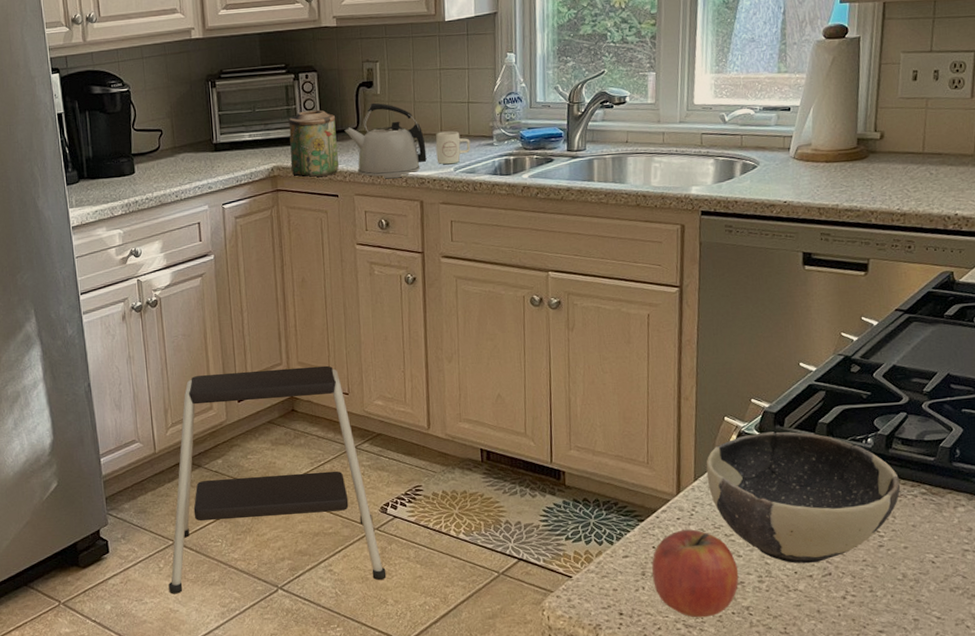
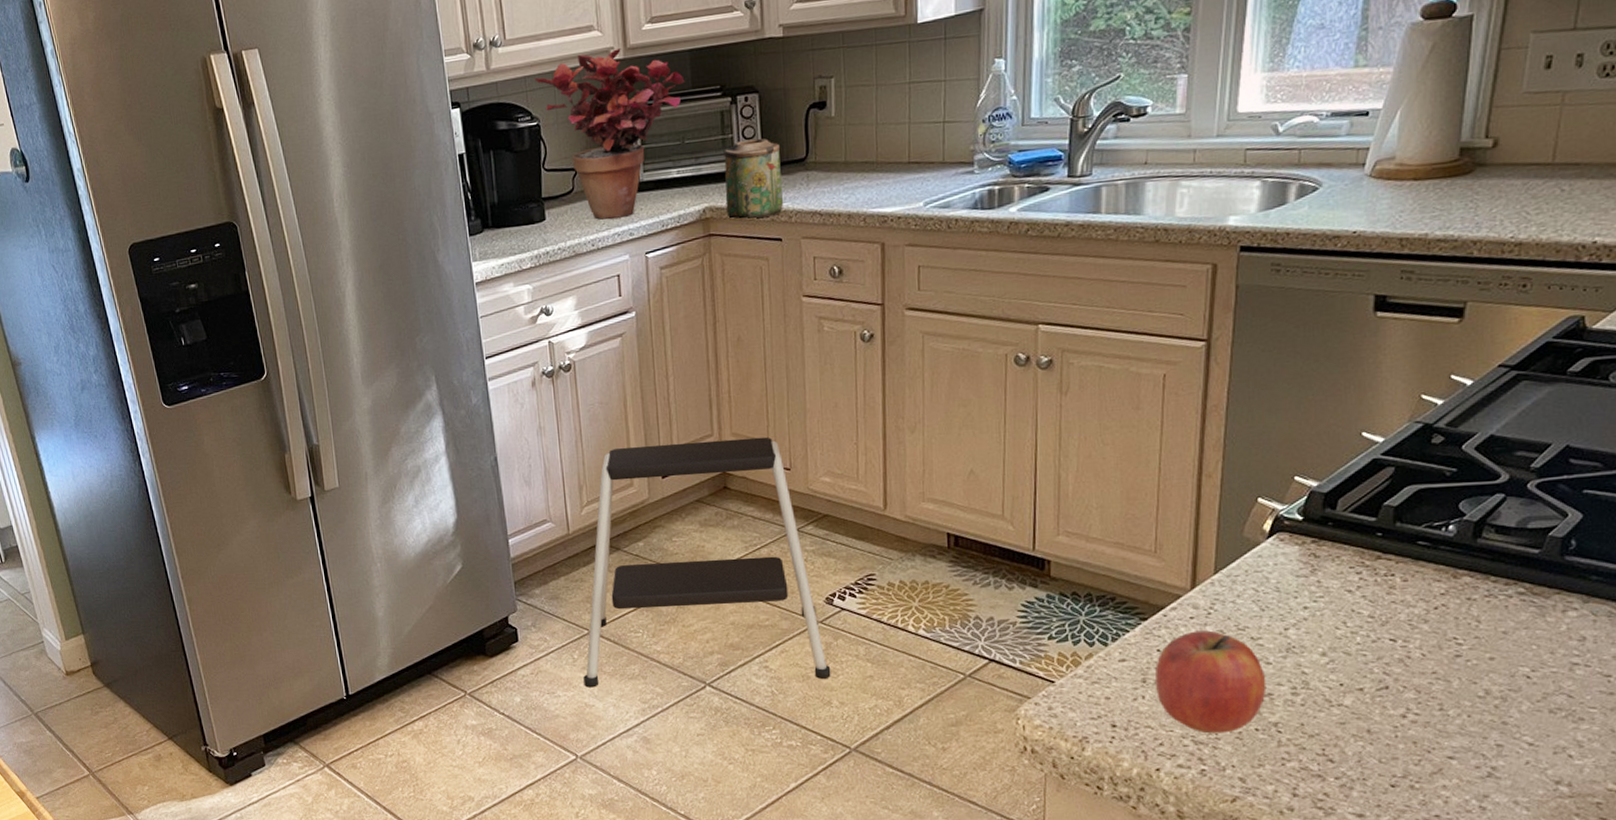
potted plant: none [125,29,255,174] -> present [534,48,685,220]
kettle: present [344,102,427,179] -> none [790,127,891,218]
mug: present [435,130,471,165] -> none [901,157,946,199]
bowl: present [706,431,901,564] -> none [1230,516,1490,675]

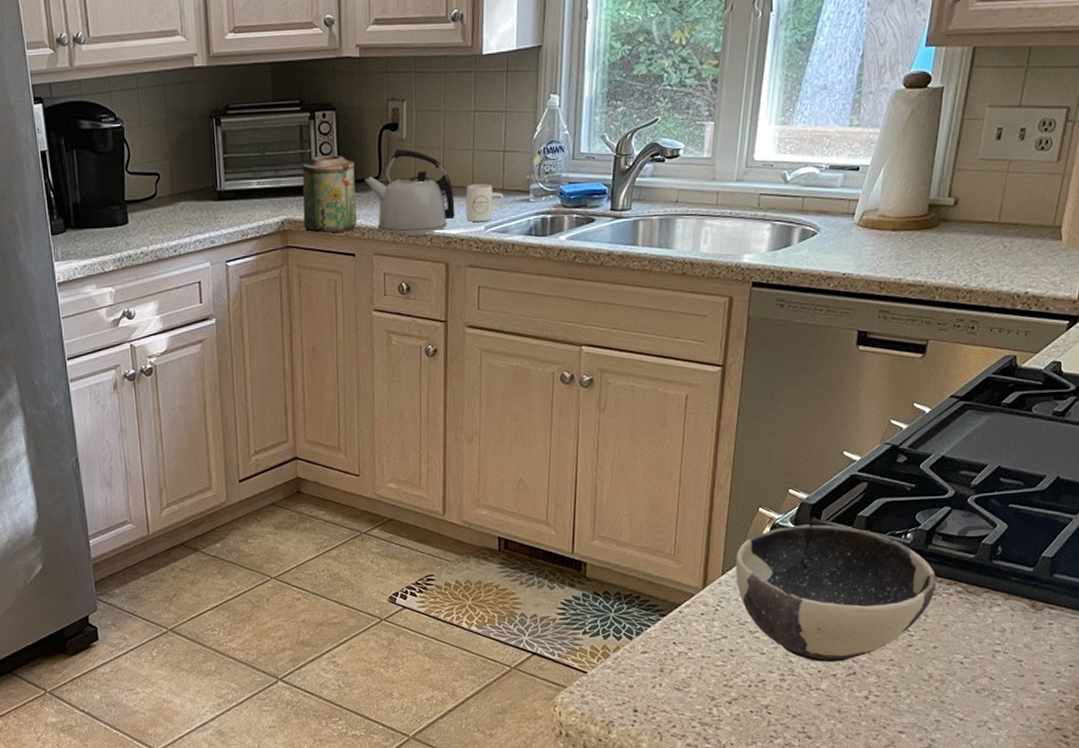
potted plant: present [534,48,685,220] -> none [118,56,266,226]
step stool: present [583,436,831,688] -> none [162,444,393,684]
kettle: none [790,127,891,218] -> present [364,148,455,237]
mug: none [901,157,946,199] -> present [465,183,504,223]
fruit: present [1154,630,1267,734] -> none [670,625,760,716]
bowl: none [1230,516,1490,675] -> present [735,524,937,663]

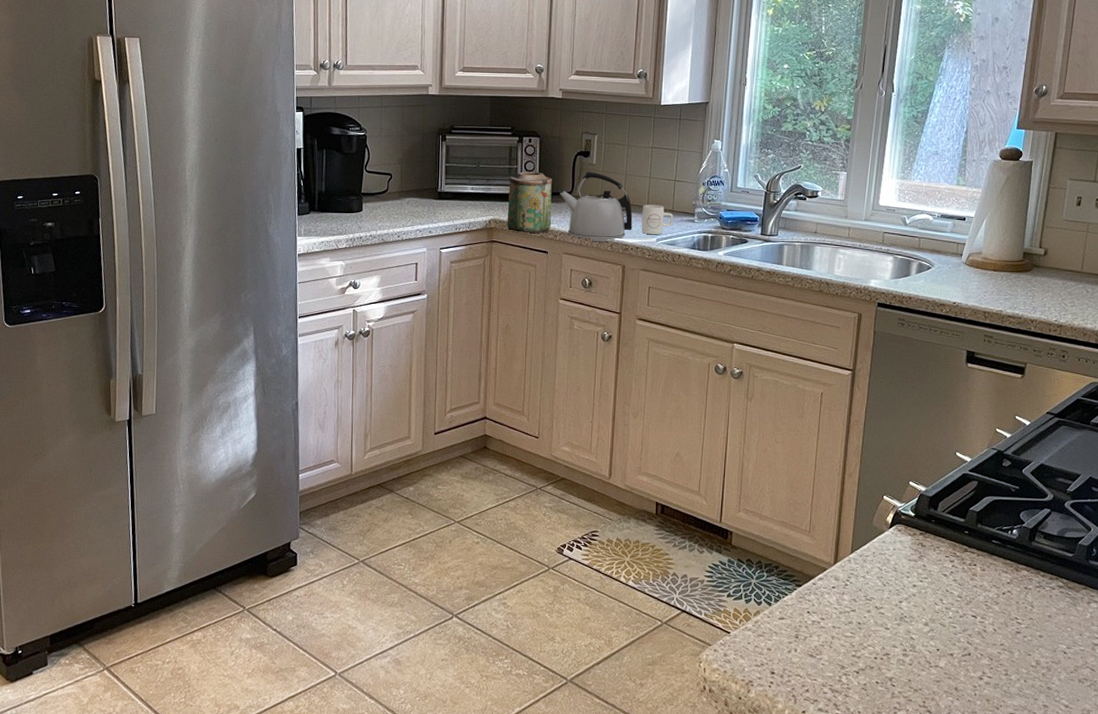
bowl: present [735,524,937,663] -> none [863,514,1040,643]

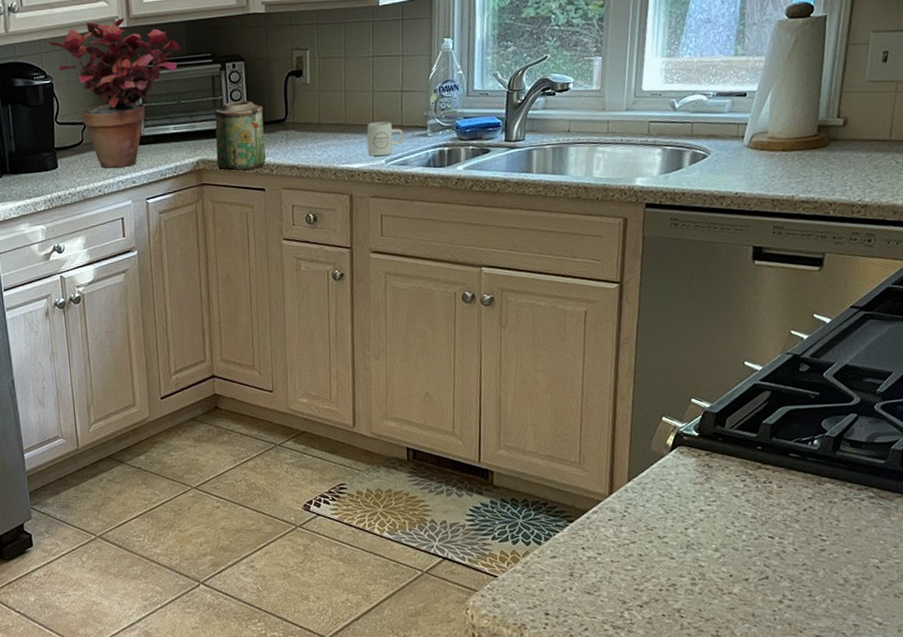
potted plant: none [366,86,485,218] -> present [48,18,181,169]
kettle: present [559,171,633,243] -> none [272,92,357,172]

